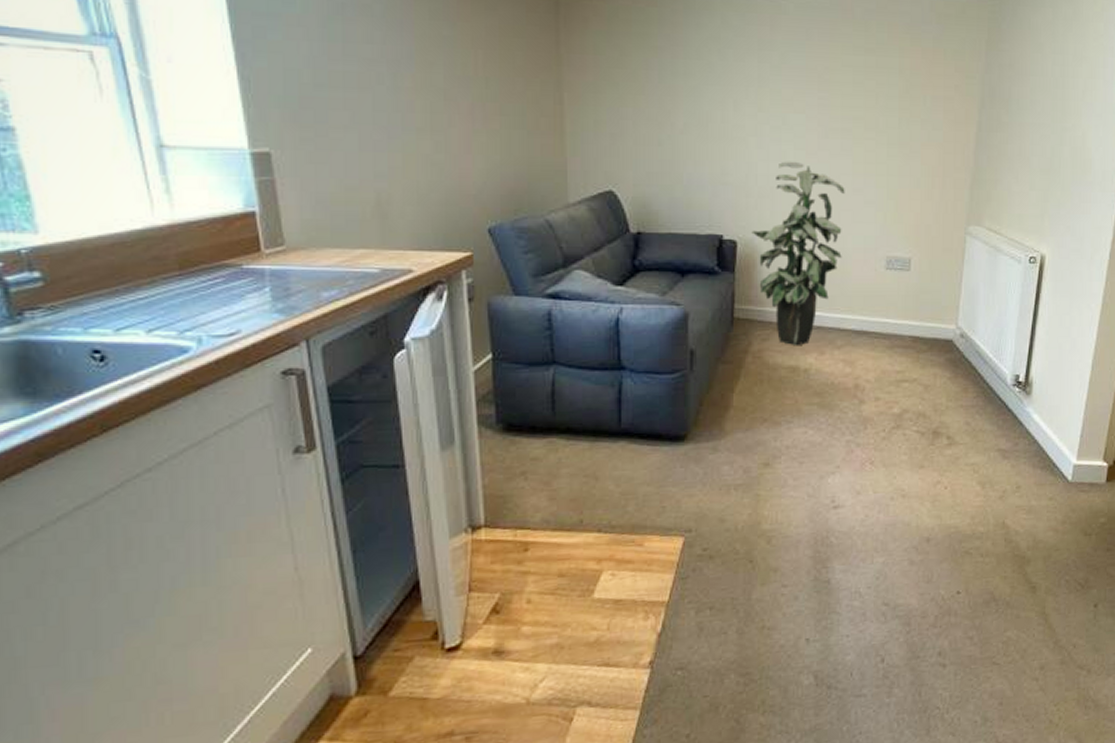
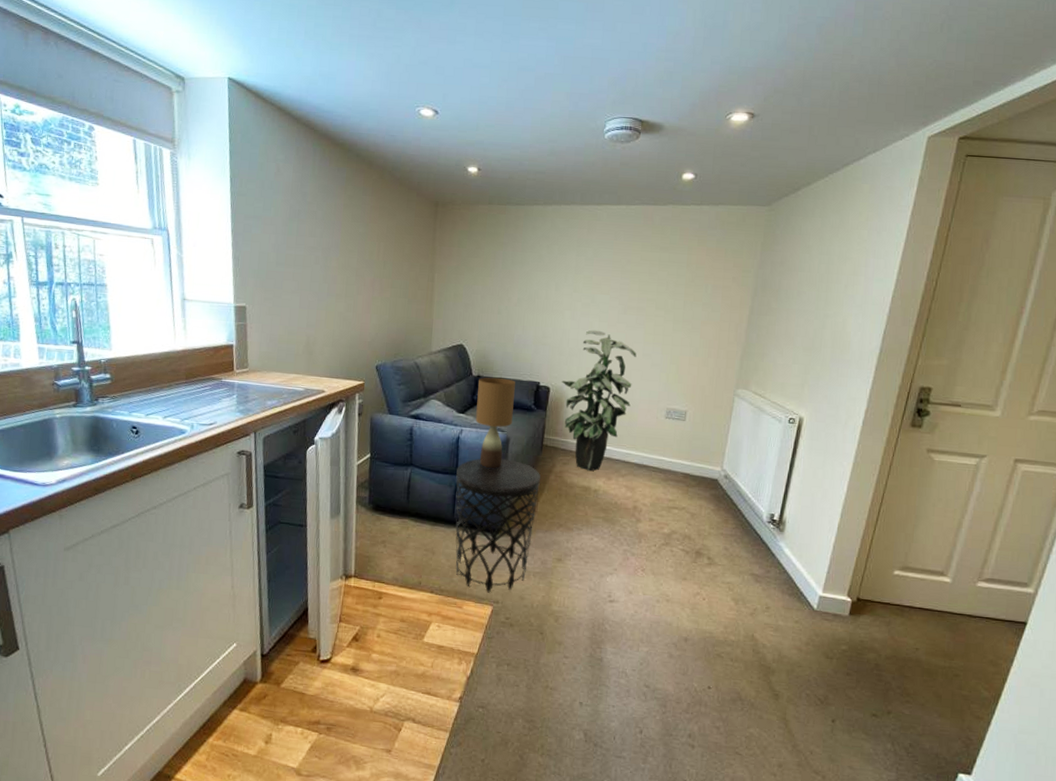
side table: none [619,341,733,520] -> present [455,458,540,593]
table lamp: none [639,233,690,356] -> present [475,377,515,468]

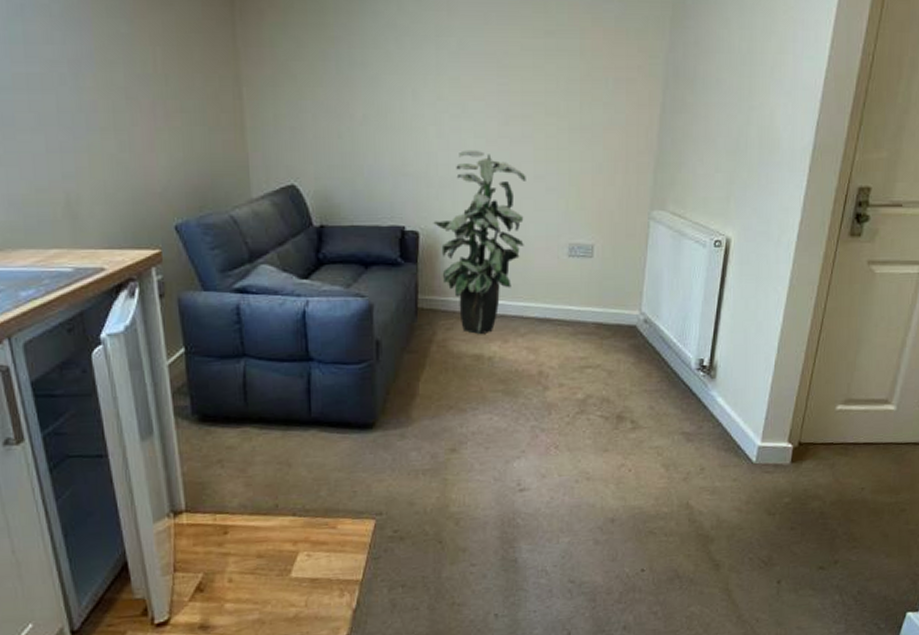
side table: present [455,458,540,593] -> none [307,332,419,504]
table lamp: present [475,377,515,468] -> none [322,225,374,347]

